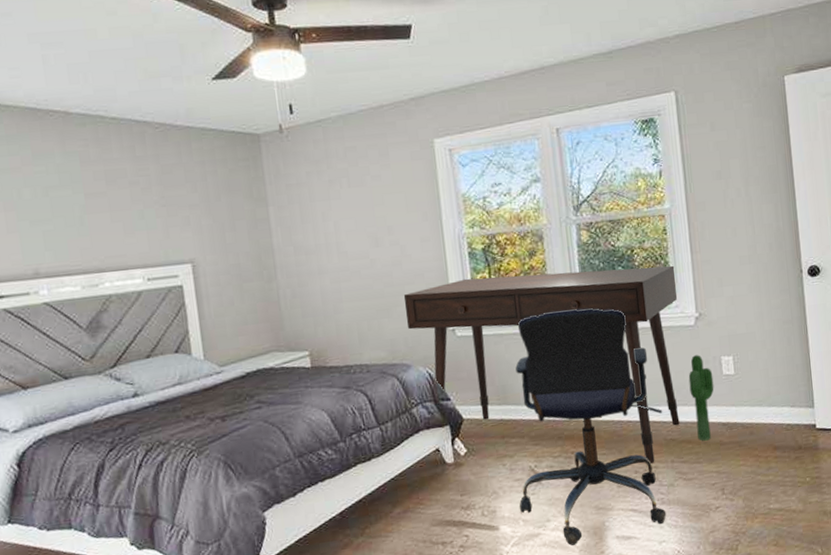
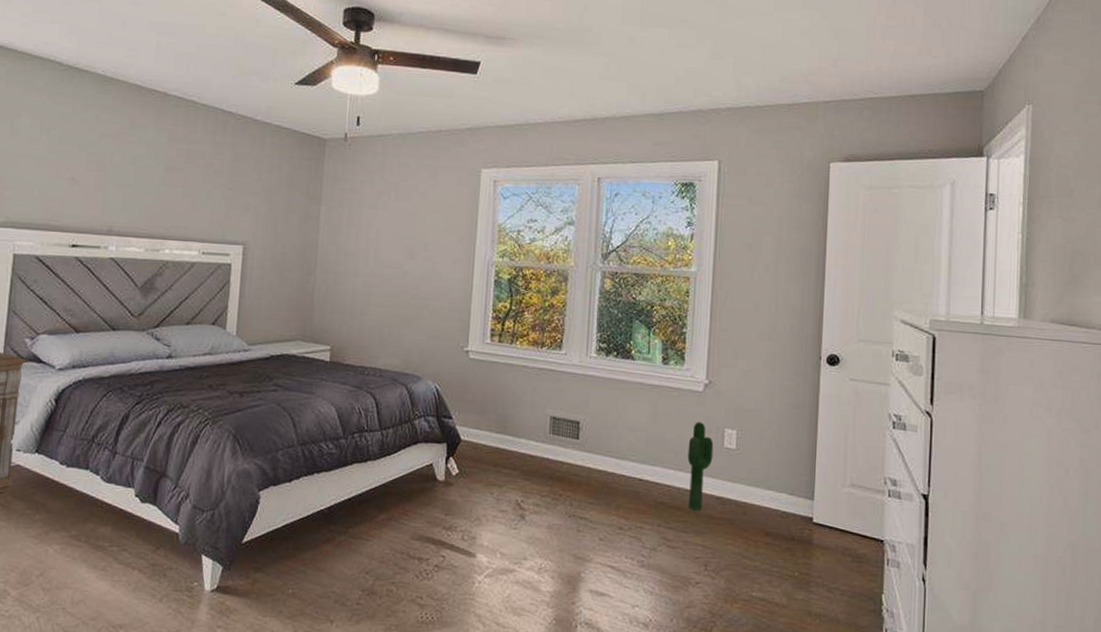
desk: present [403,265,680,464] -> none [425,304,692,523]
office chair: present [515,308,667,546] -> none [498,351,657,589]

